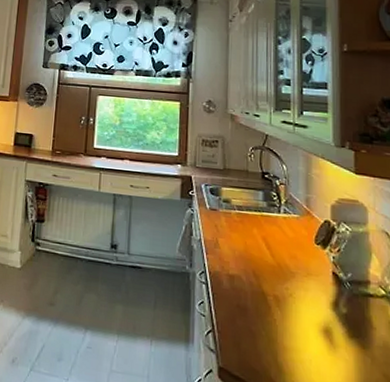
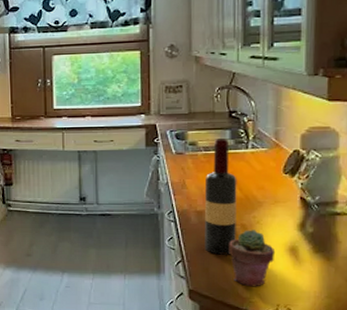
wine bottle: none [236,198,270,330] -> present [205,139,237,255]
potted succulent: none [261,302,309,372] -> present [229,230,276,287]

